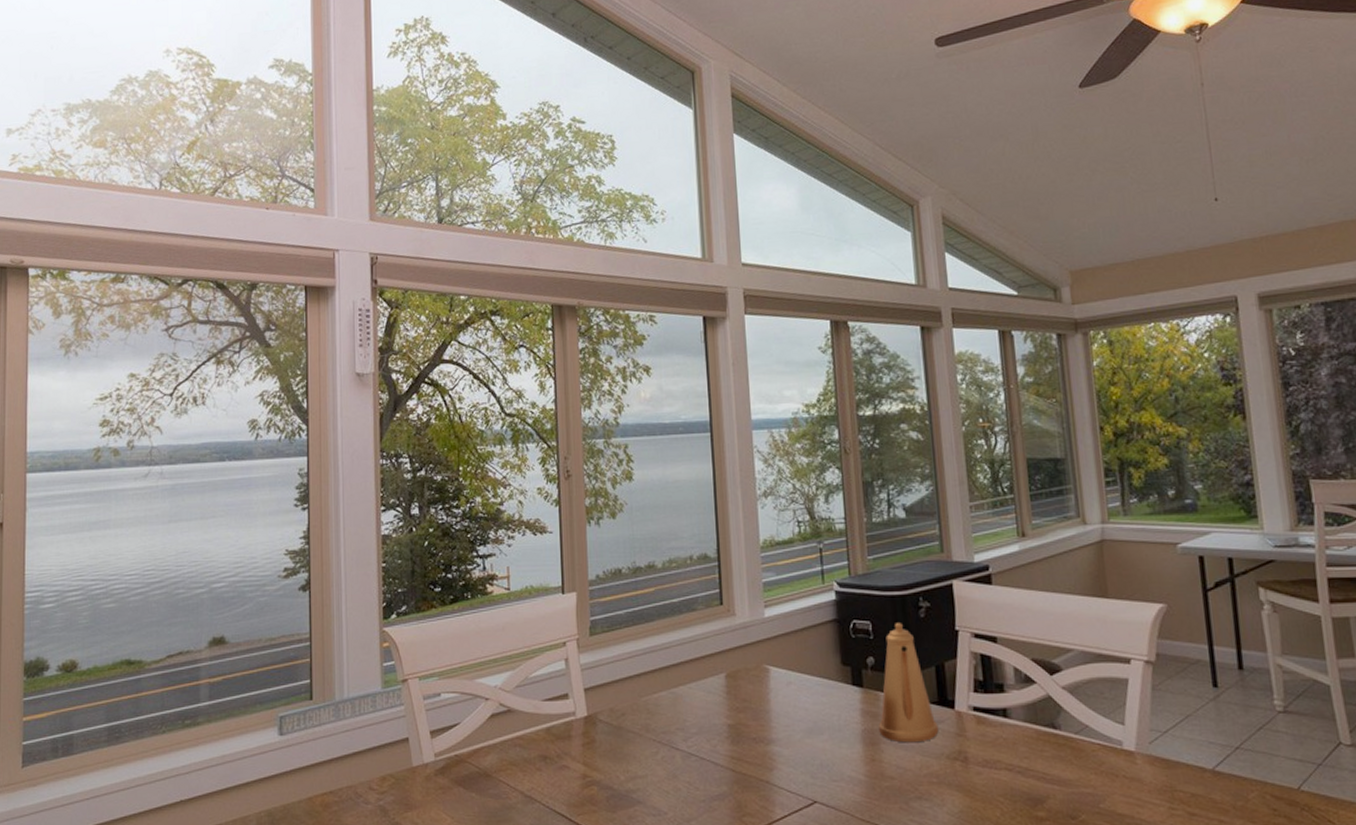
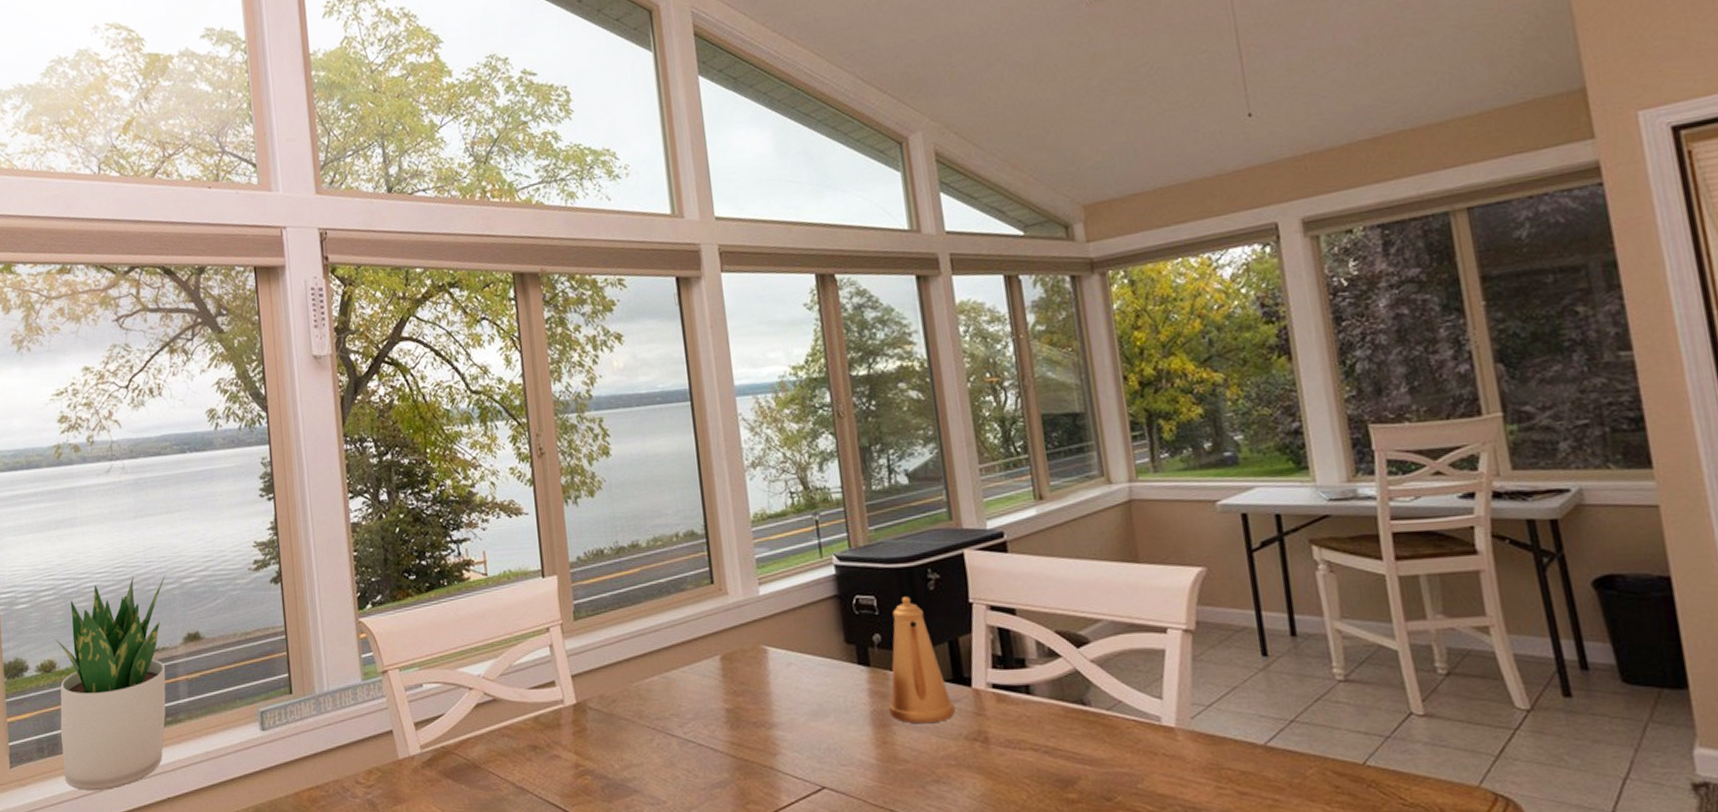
planter: none [76,579,196,791] -> present [54,574,166,790]

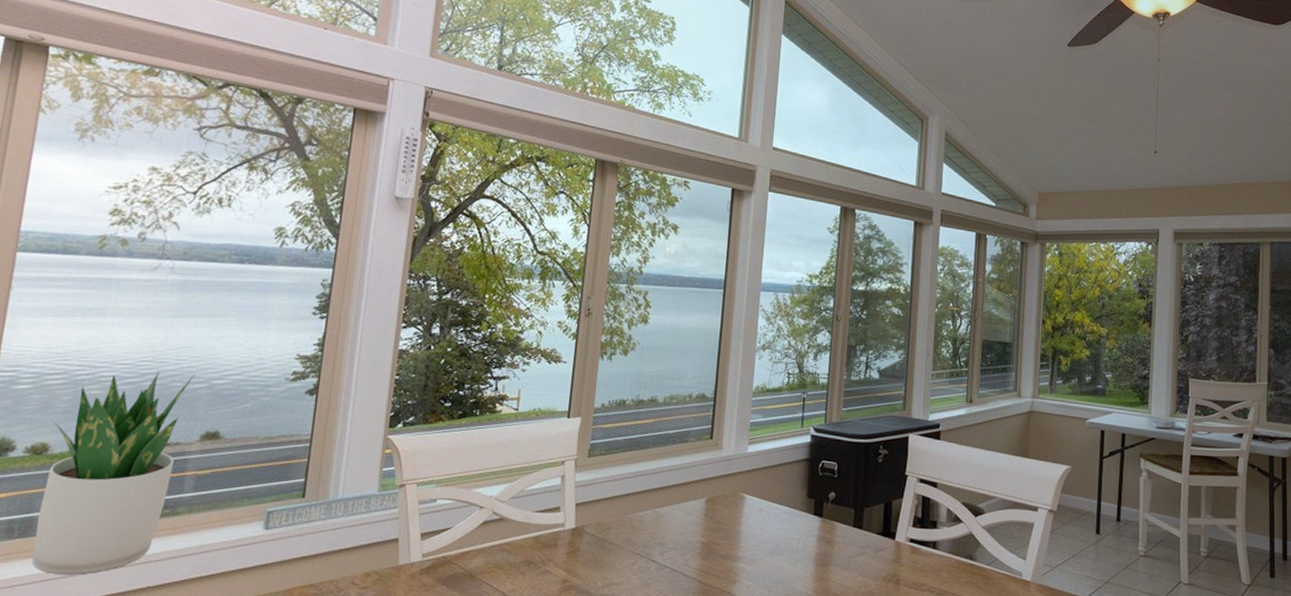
coffee pot: present [889,597,955,724] -> none [830,465,880,566]

